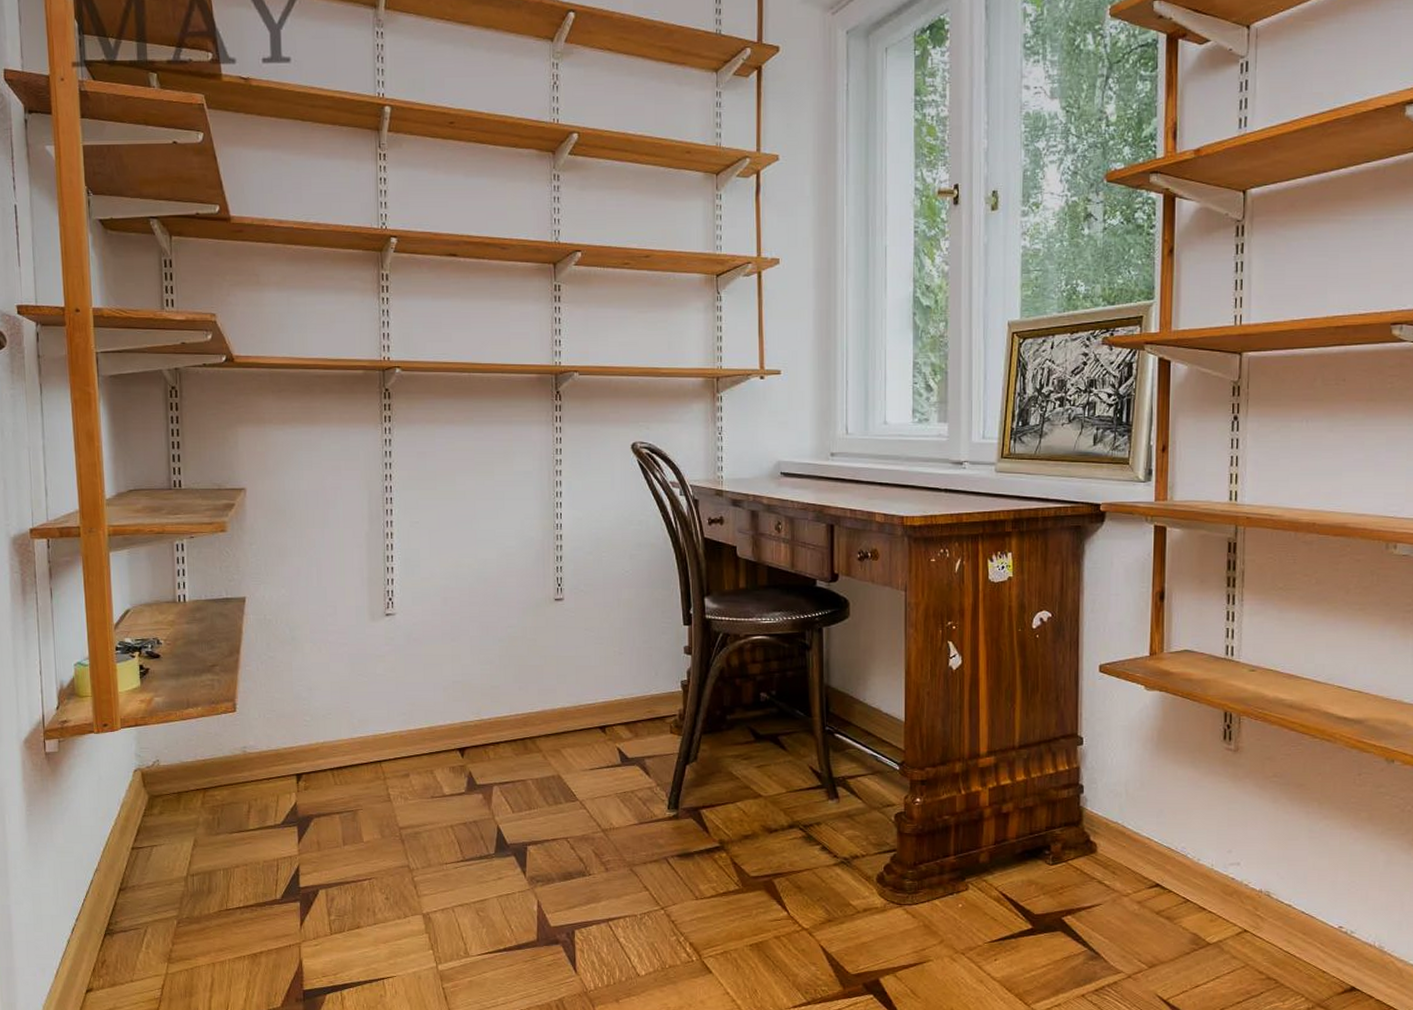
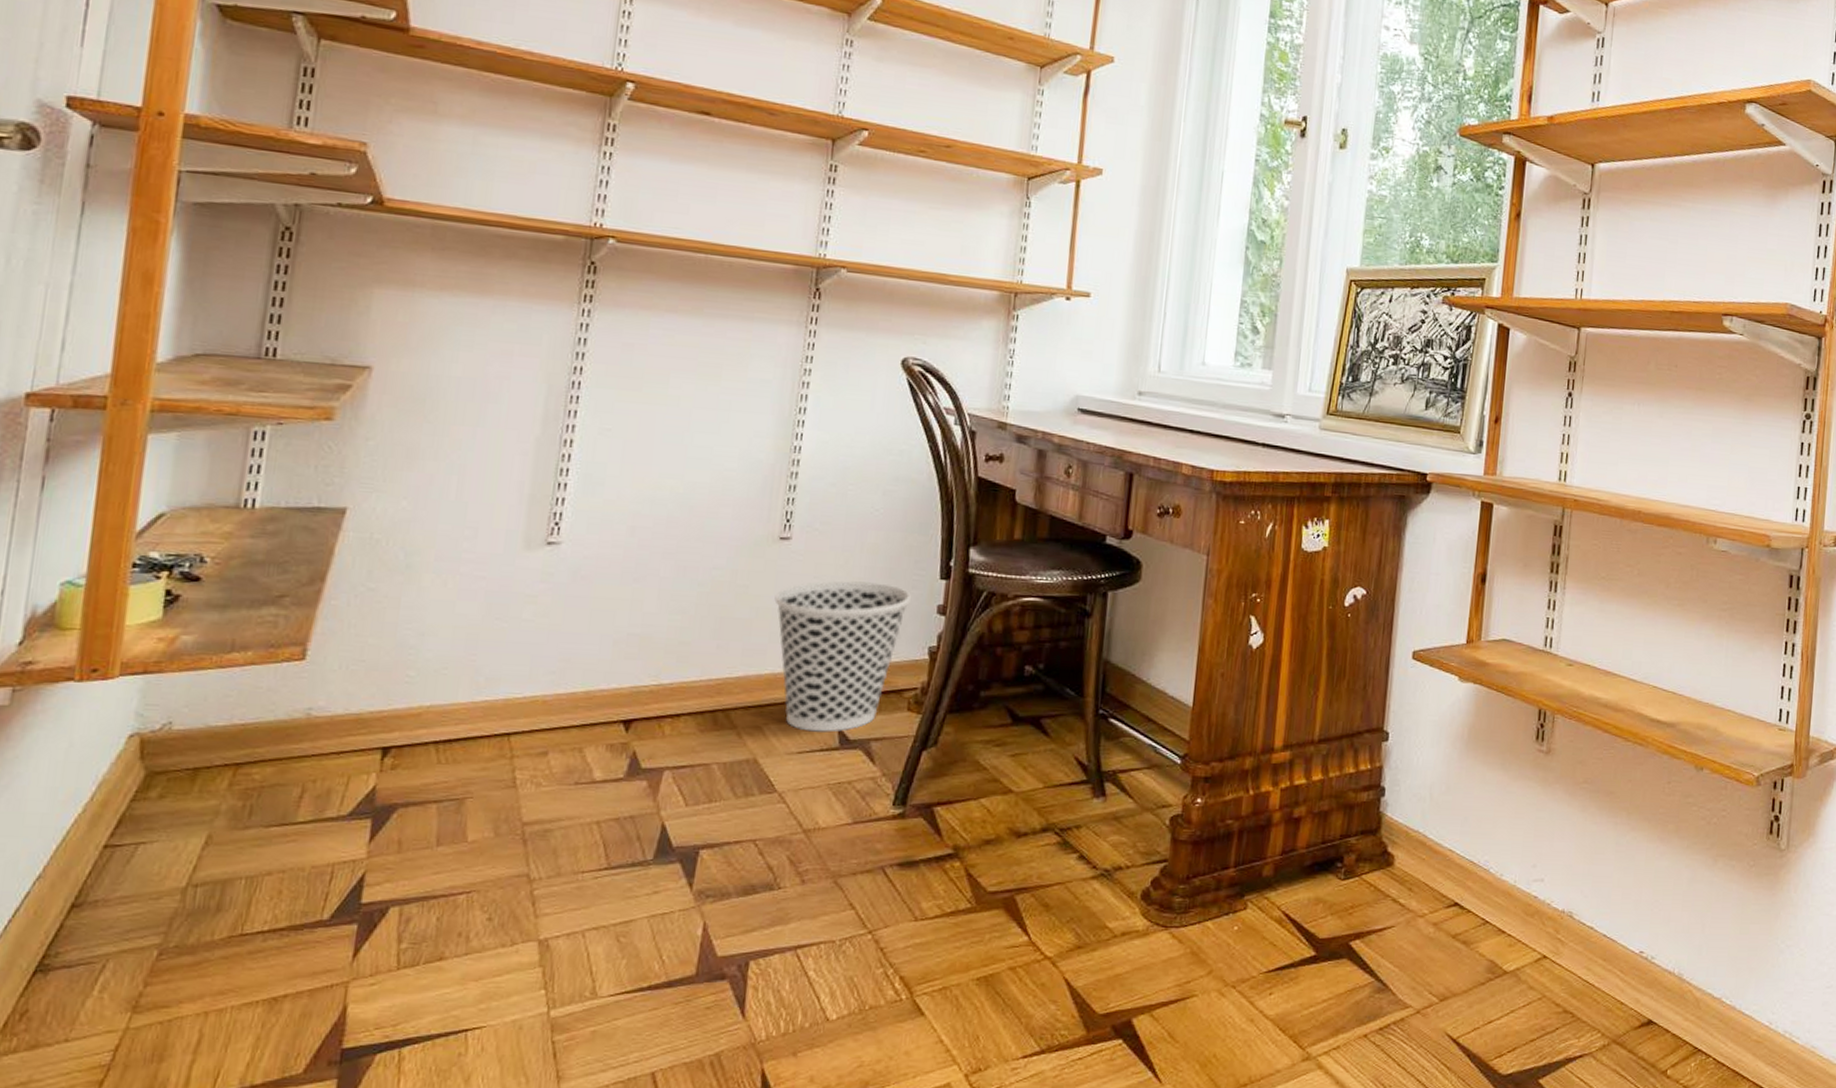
wastebasket: none [557,631,662,753] -> present [774,581,911,732]

